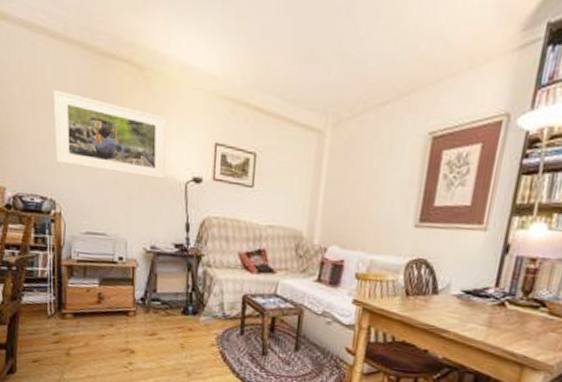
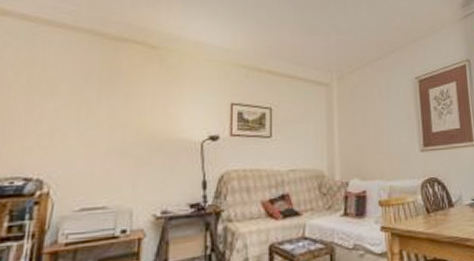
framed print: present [54,90,166,179] -> none [50,72,180,143]

